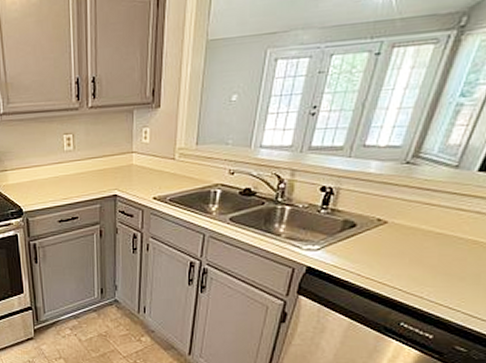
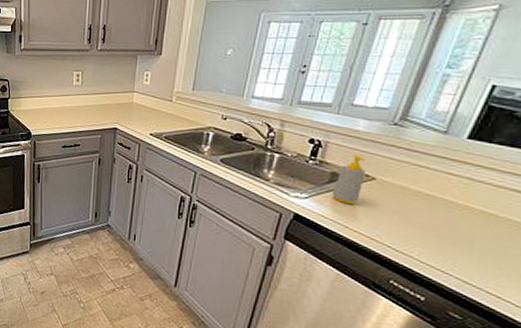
soap bottle: none [345,198,379,252] -> present [332,154,367,205]

